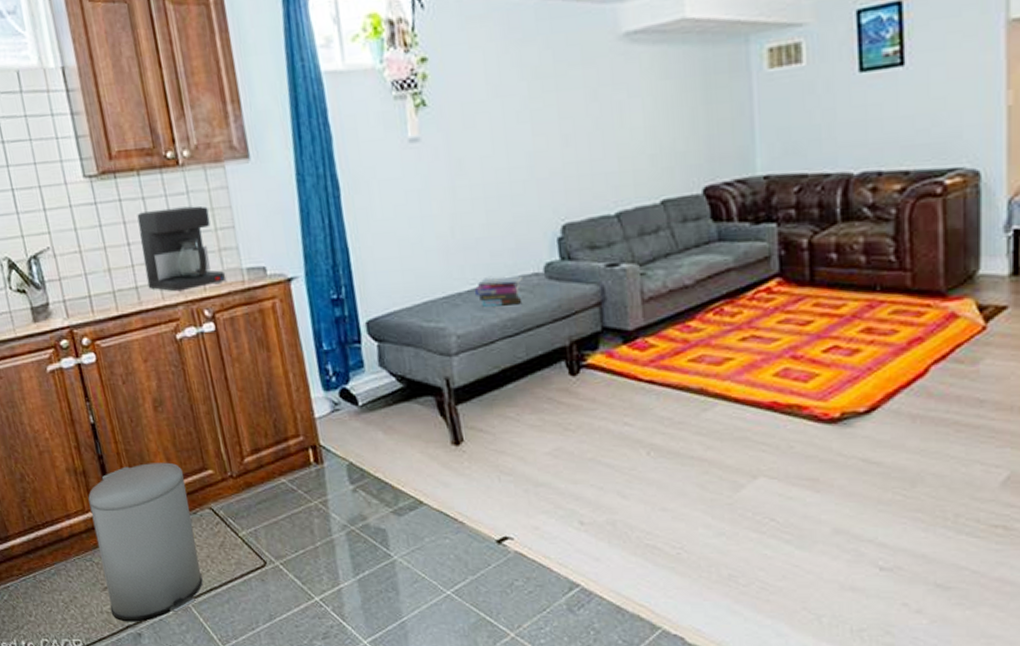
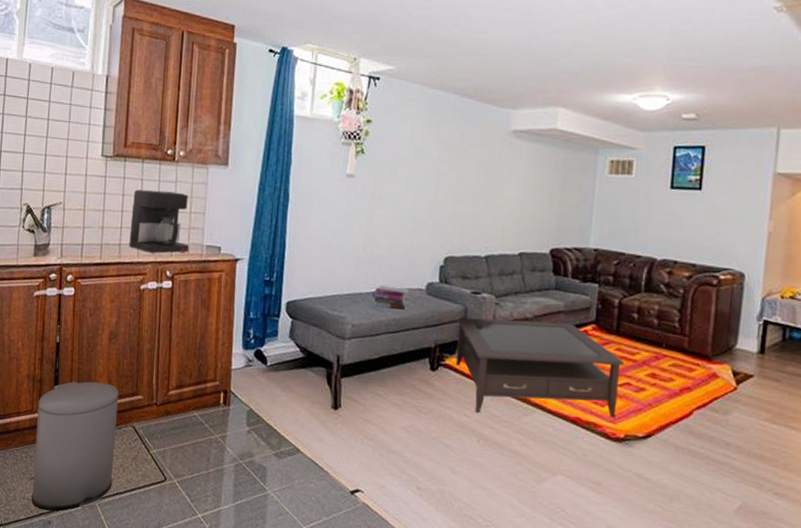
coffee table: none [593,281,828,418] -> present [455,317,625,418]

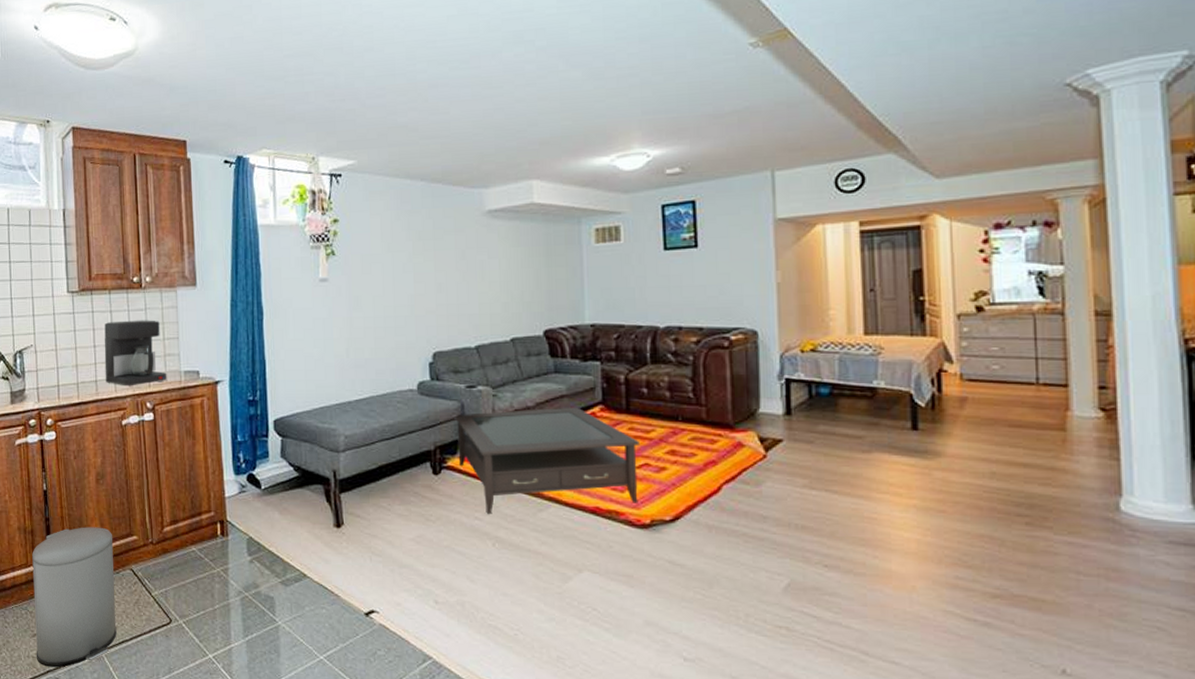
books: present [371,285,410,310] -> none [361,390,401,414]

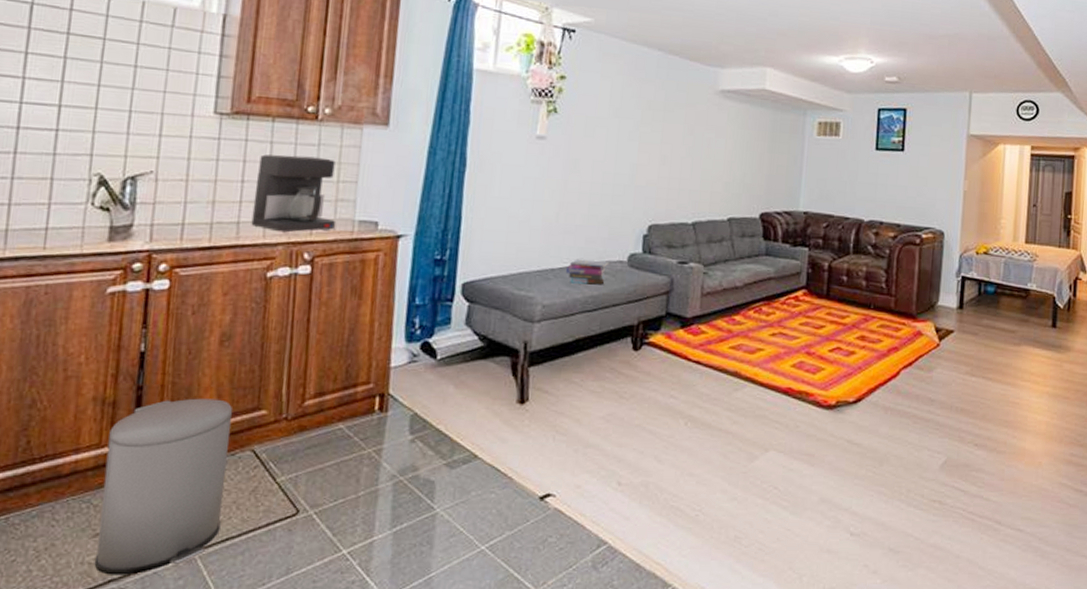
books: none [361,390,401,414] -> present [565,259,610,285]
coffee table: present [454,407,641,514] -> none [660,289,836,392]

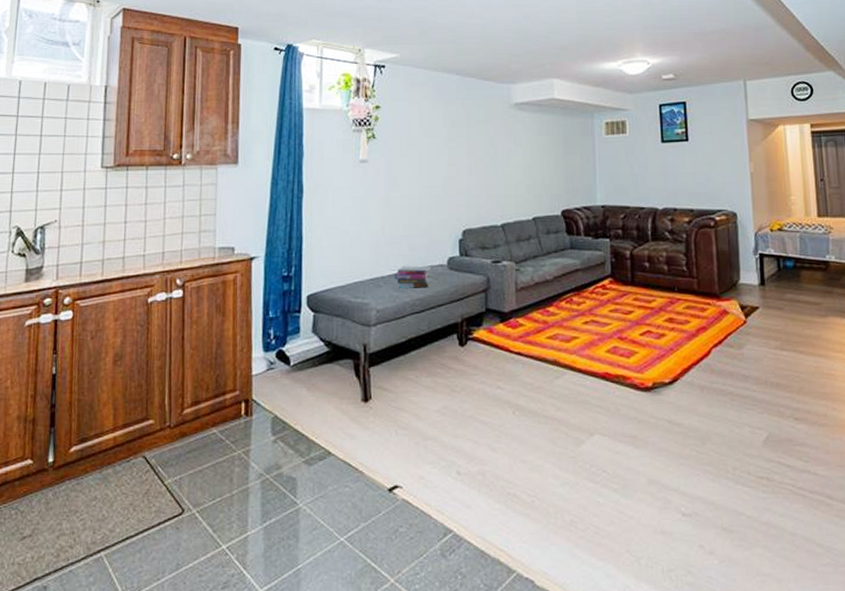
pedal bin: present [94,398,234,575] -> none [22,412,127,574]
coffee maker: present [251,154,336,233] -> none [134,196,200,263]

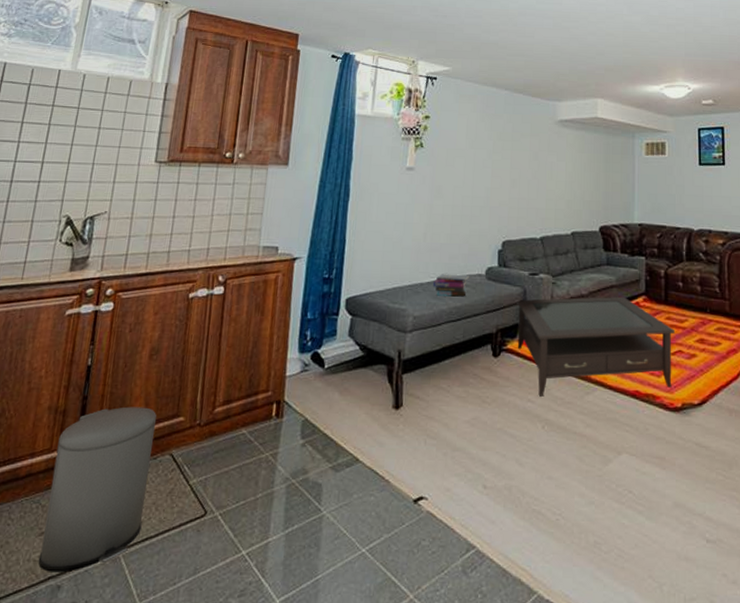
pedal bin: none [22,412,127,574] -> present [38,406,158,573]
coffee table: none [480,280,644,383] -> present [517,296,676,397]

